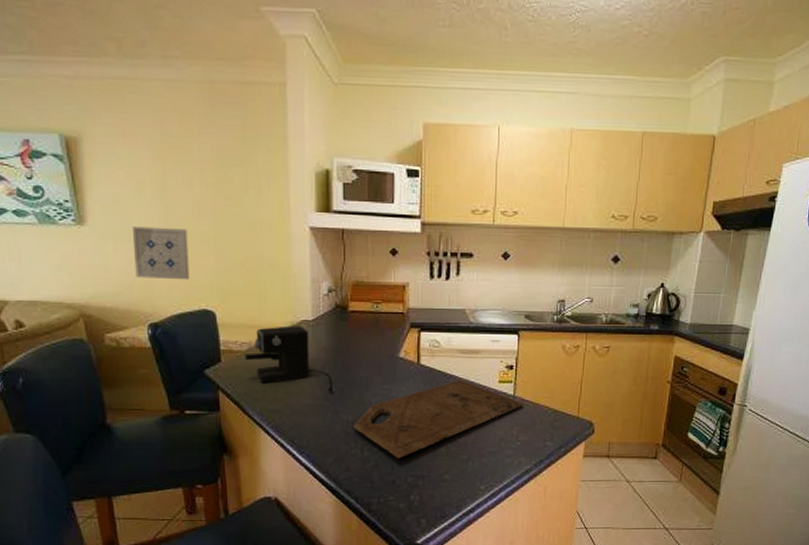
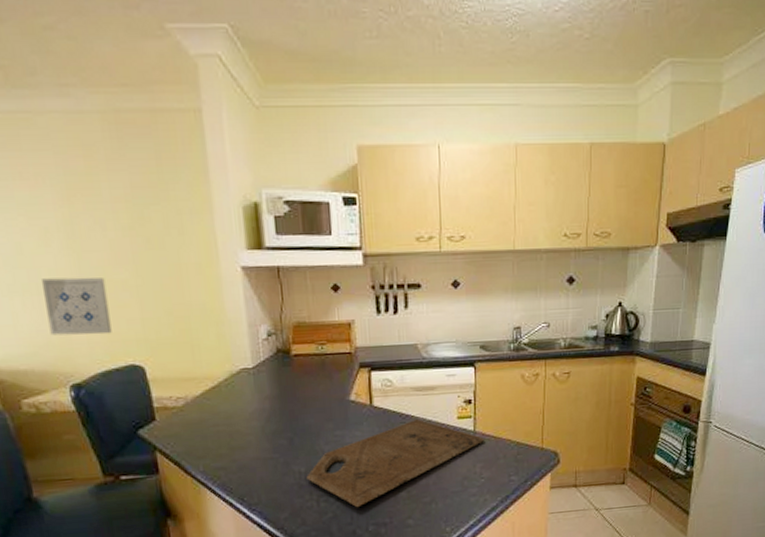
coffee maker: present [245,325,335,392] -> none [181,374,283,444]

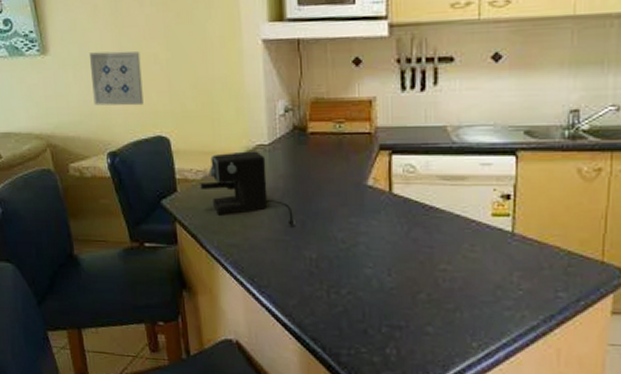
coffee maker: none [181,374,283,444] -> present [200,151,295,226]
cutting board: present [306,419,485,508] -> none [317,213,526,305]

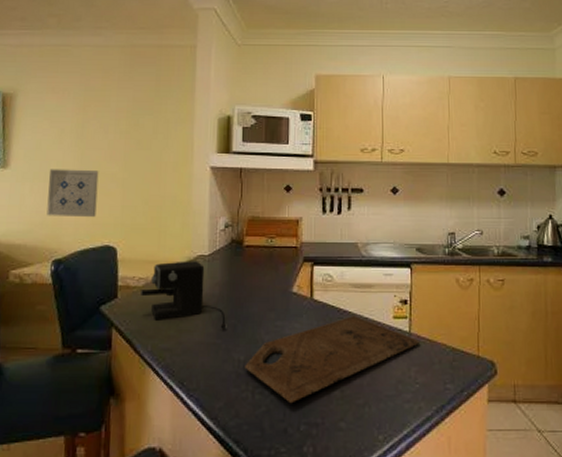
cutting board: none [317,213,526,305] -> present [245,316,421,404]

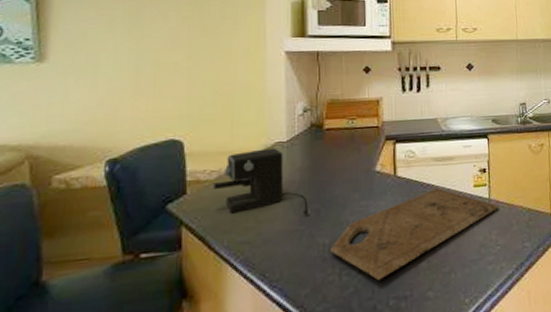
wall art: present [46,169,99,218] -> none [97,59,159,113]

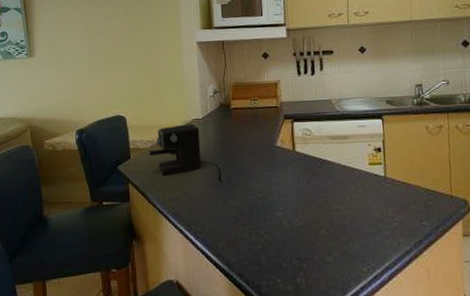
cutting board: present [330,188,500,281] -> none [241,164,396,242]

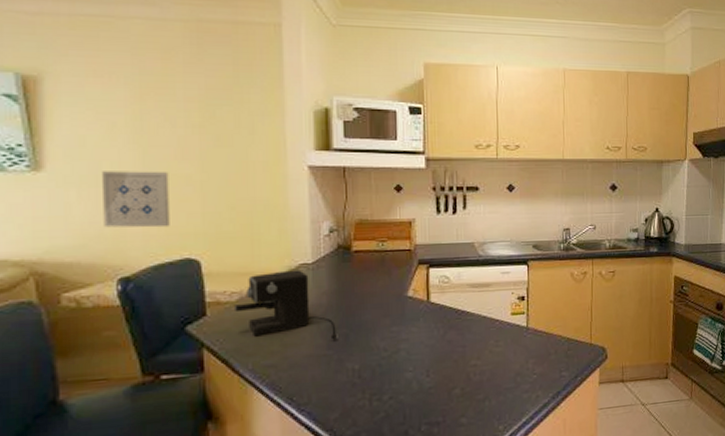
wall art: none [66,53,107,94] -> present [101,171,170,228]

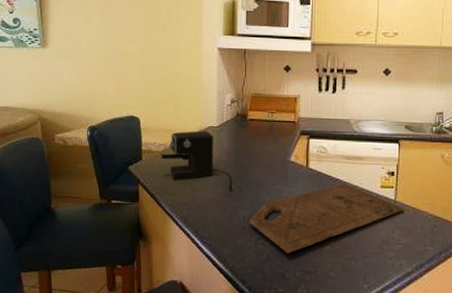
wall art: present [101,171,170,228] -> none [80,49,122,92]
cutting board: none [360,315,538,407] -> present [249,184,405,254]

